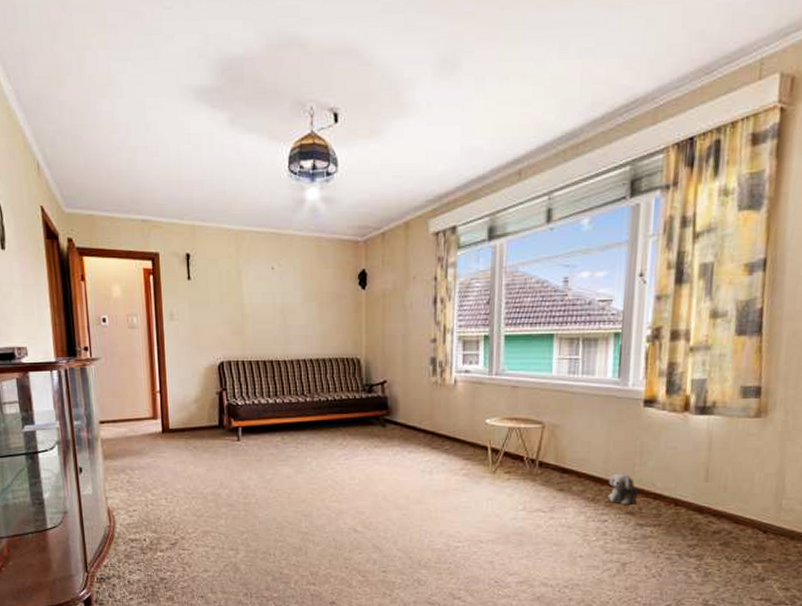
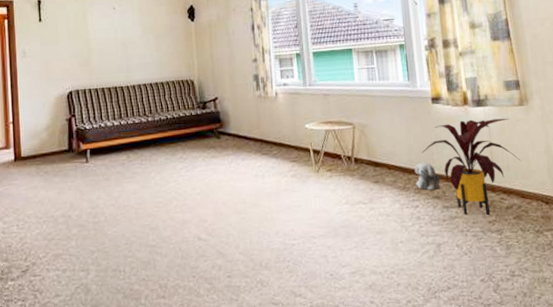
house plant: none [621,429,744,539] -> present [422,118,522,216]

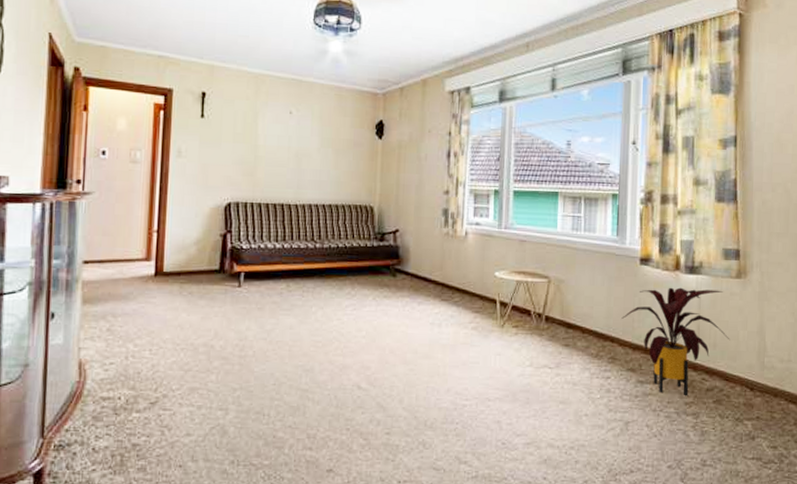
plush toy: present [414,162,441,190] -> none [610,329,639,361]

